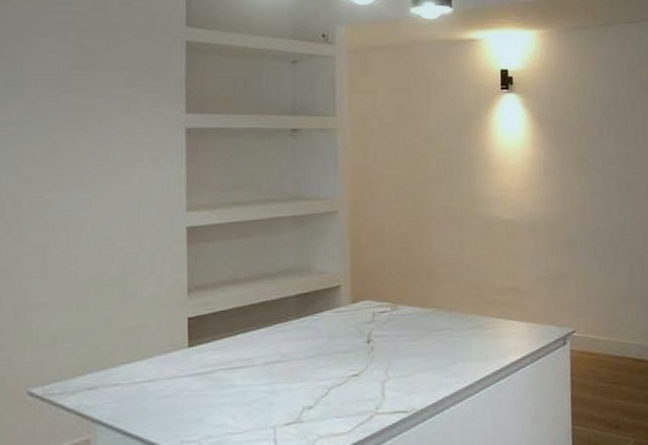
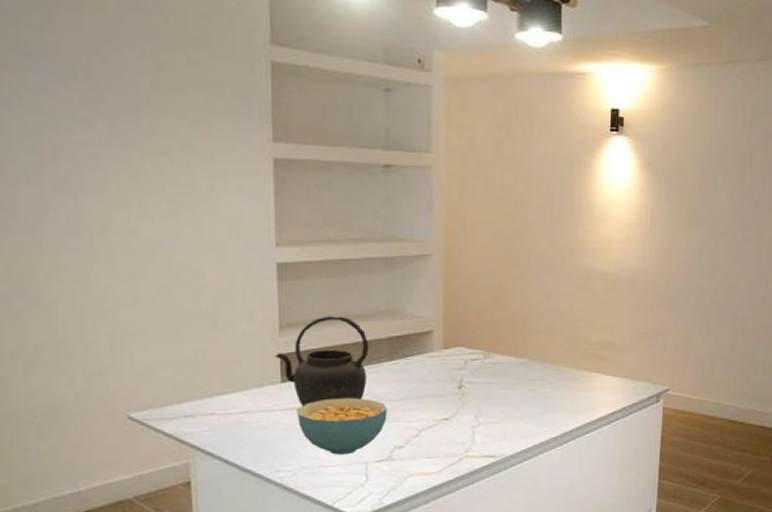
kettle: none [182,276,277,371] -> present [274,316,369,407]
cereal bowl: none [204,358,296,420] -> present [297,398,387,455]

